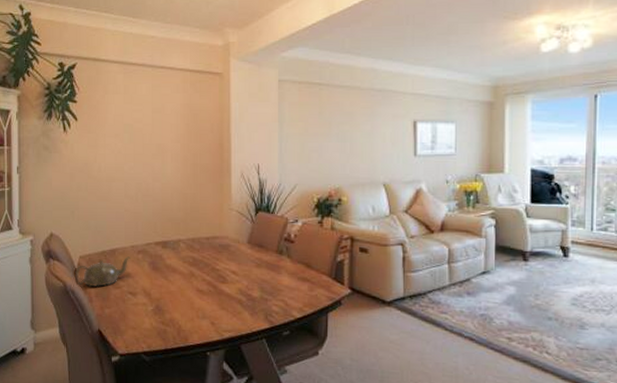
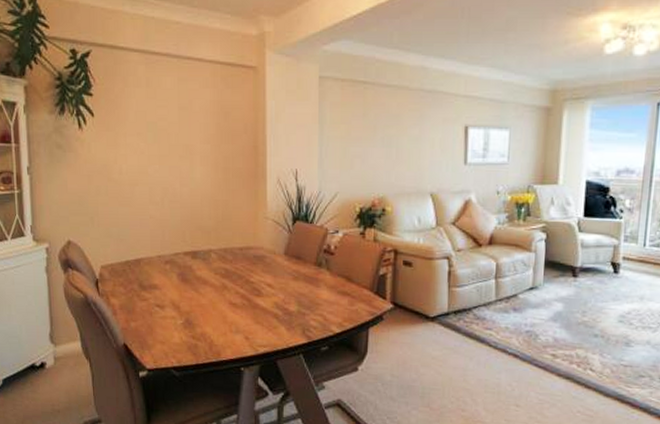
teapot: present [75,256,130,287] -> none [97,267,157,299]

